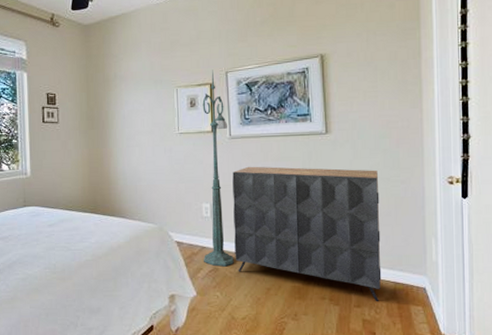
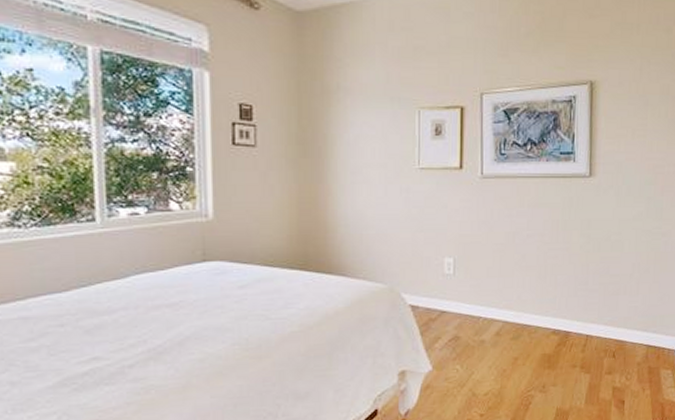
floor lamp: present [202,69,234,267] -> none [443,89,479,335]
dresser: present [232,166,382,302] -> none [480,213,640,368]

